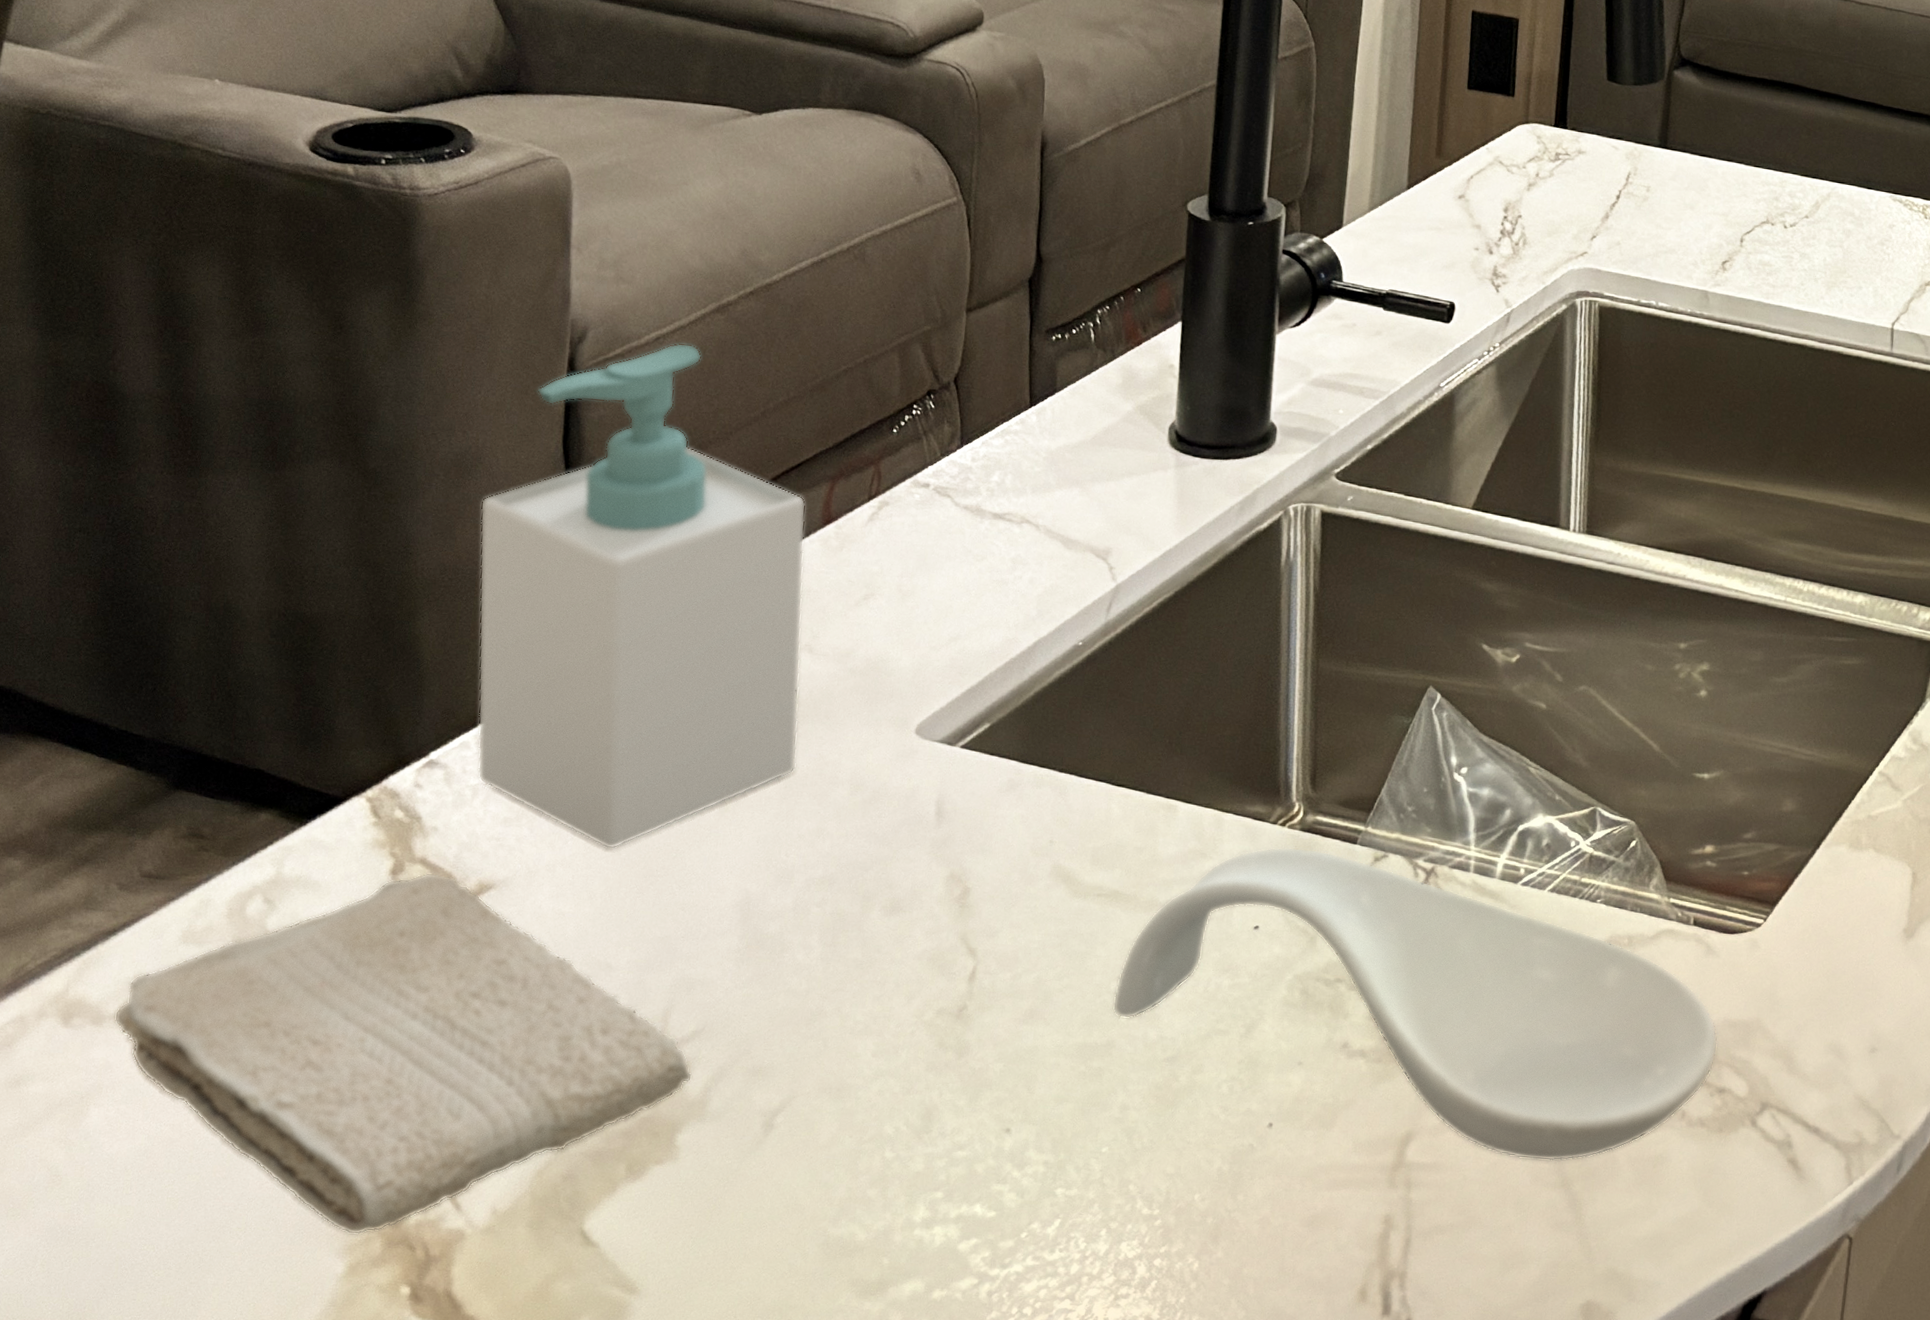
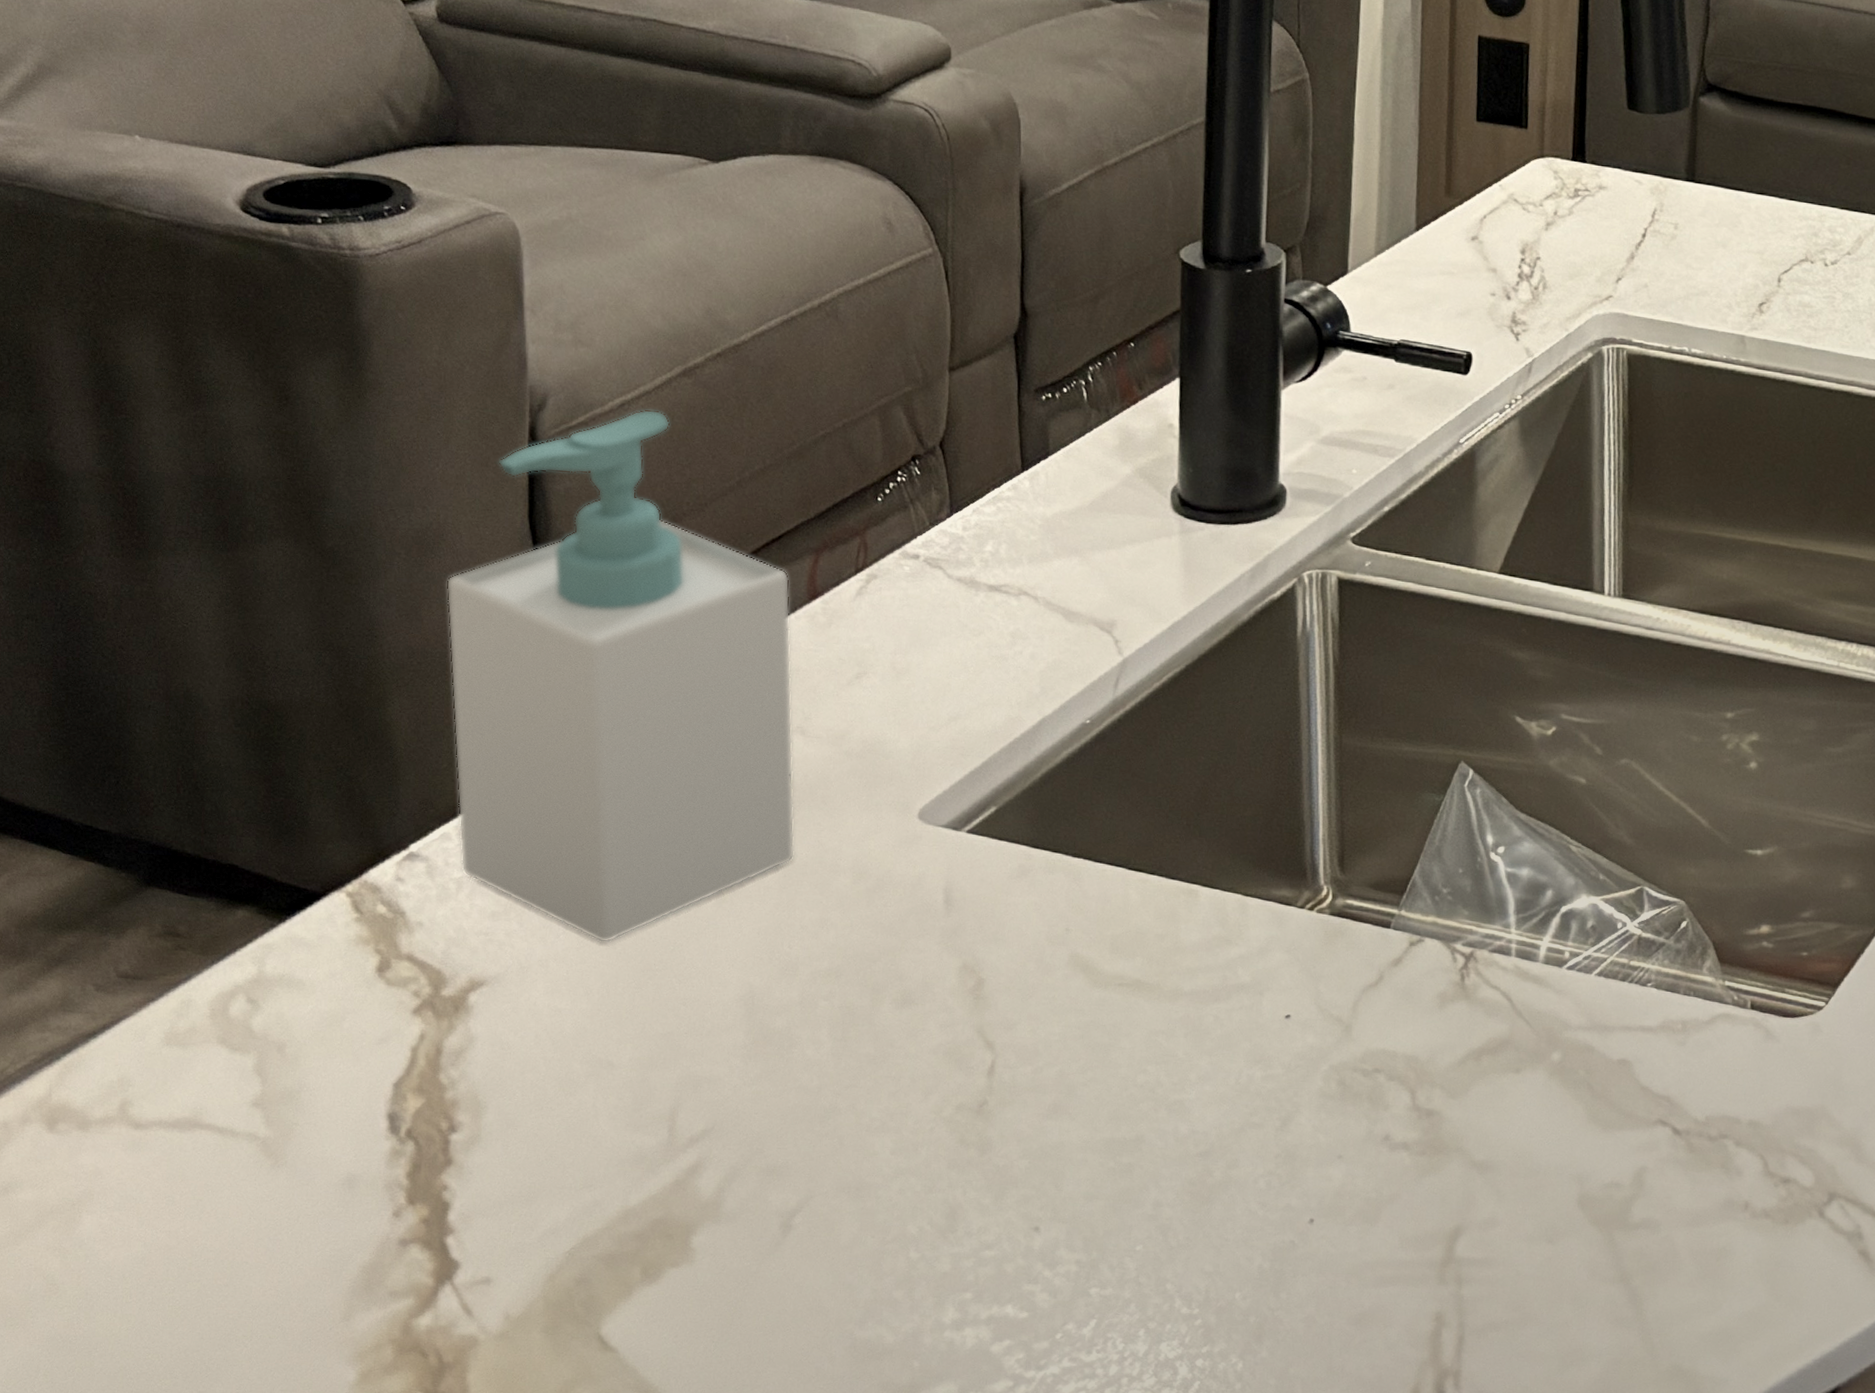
washcloth: present [114,872,693,1235] -> none [100,969,705,1342]
spoon rest: present [1112,846,1719,1162] -> none [1140,932,1782,1256]

